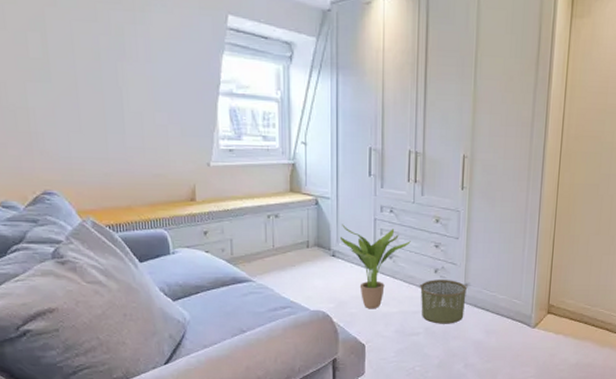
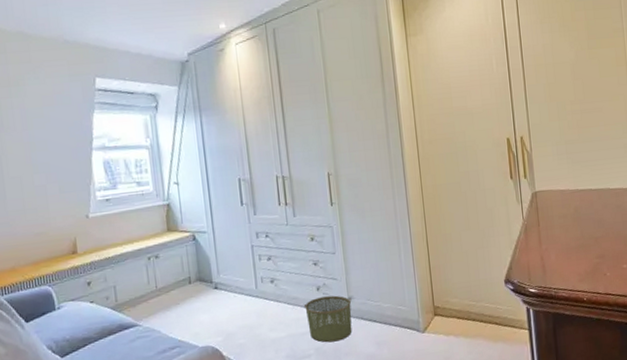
potted plant: present [339,224,411,309] -> none [220,253,290,337]

